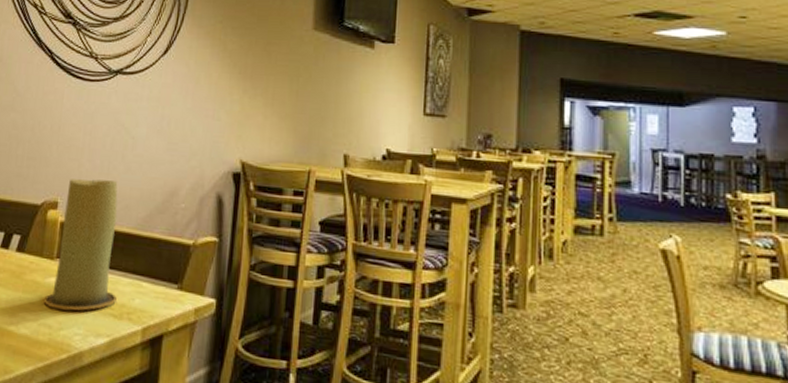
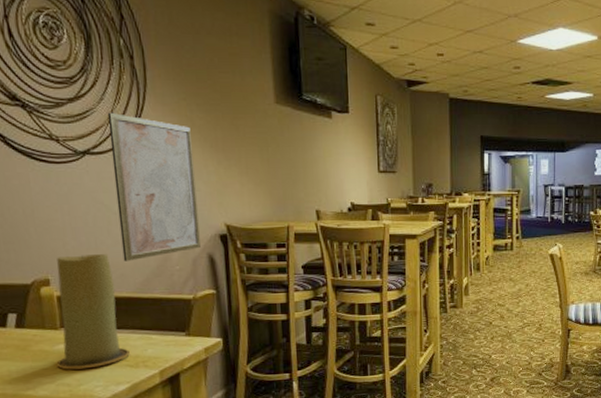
wall art: none [131,32,222,192] -> present [107,112,201,262]

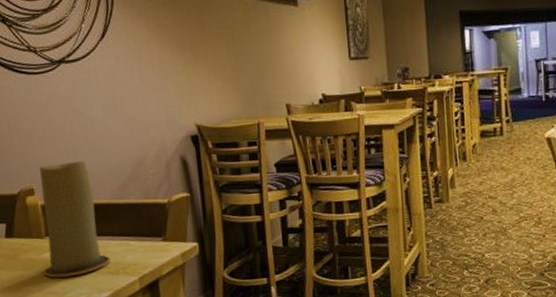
wall art: present [107,112,201,262] -> none [79,19,173,168]

